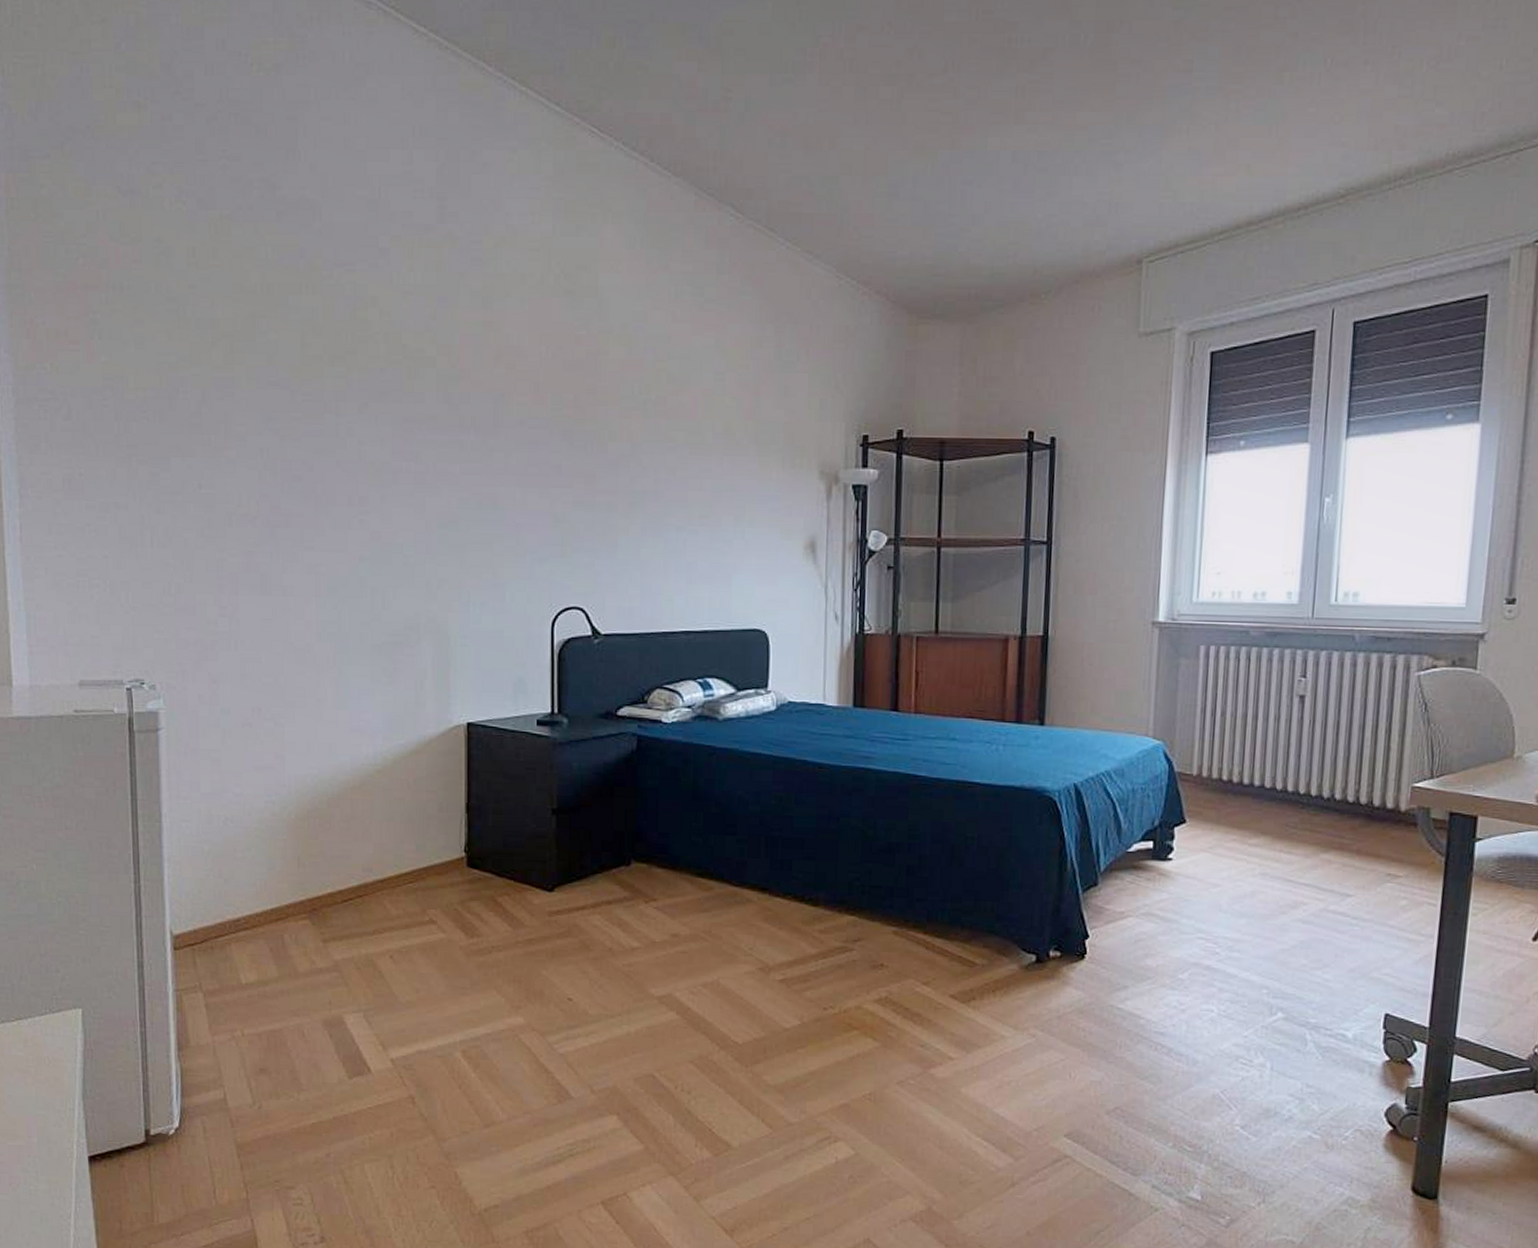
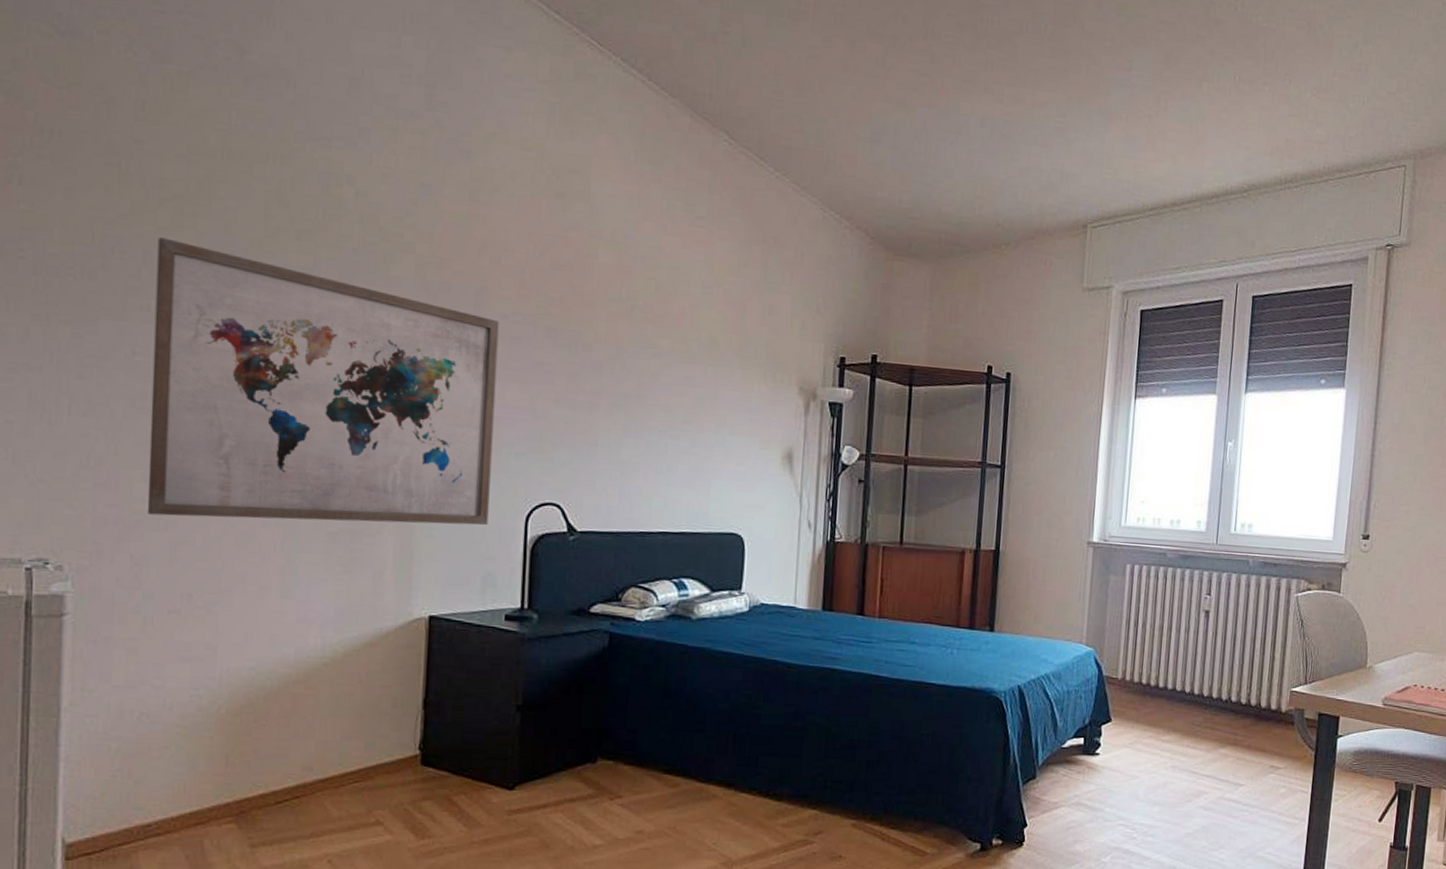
wall art: none [213,375,518,636] -> present [147,237,500,525]

